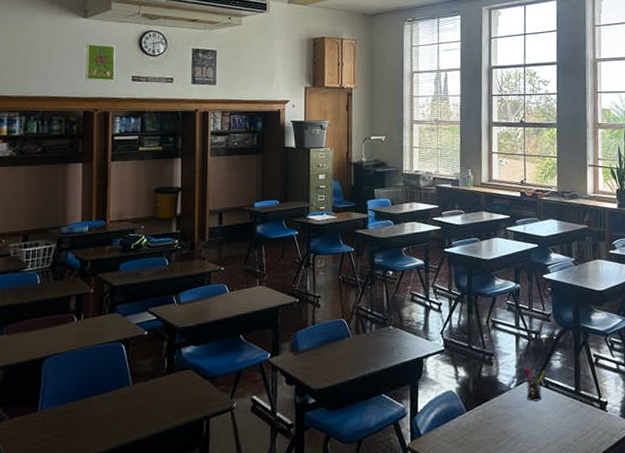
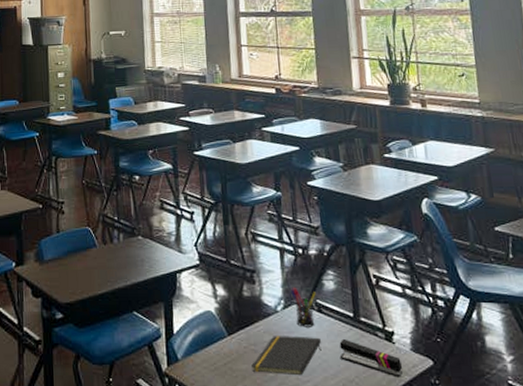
notepad: none [486,409,546,443] -> present [252,336,322,376]
stapler: none [561,409,613,440] -> present [339,338,403,378]

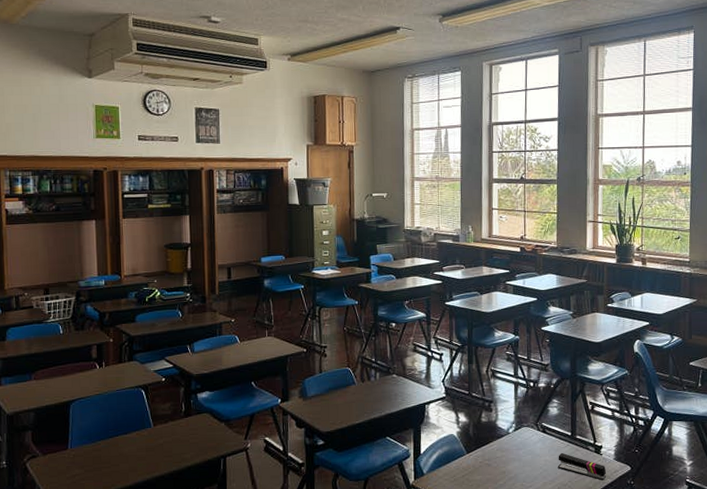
notepad: present [252,336,322,376] -> none [485,452,543,483]
pen holder: present [290,287,316,327] -> none [521,413,542,445]

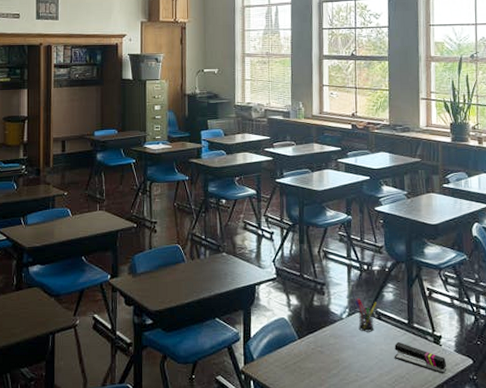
pen holder: none [521,413,542,445] -> present [355,297,377,332]

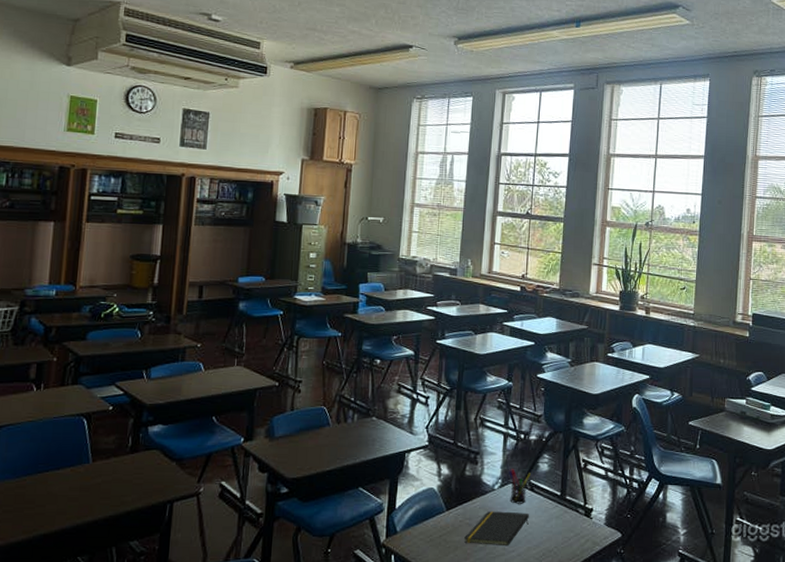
notepad: none [318,339,379,373] -> present [464,511,529,547]
stapler: present [394,341,447,374] -> none [543,514,596,548]

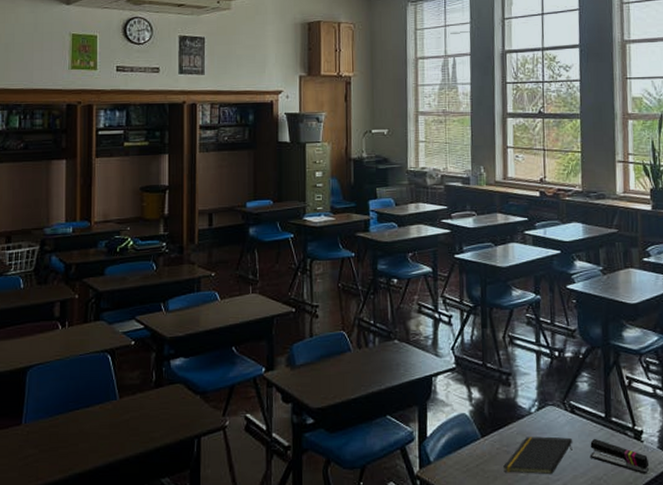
pen holder: present [509,468,531,504] -> none [545,388,570,428]
stapler: none [543,514,596,548] -> present [589,438,650,474]

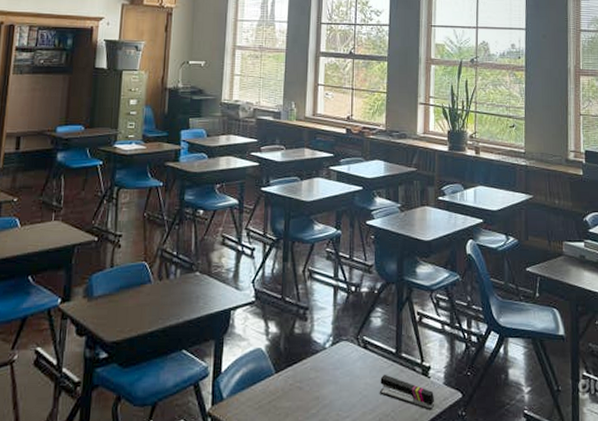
notepad: present [503,436,572,475] -> none [295,372,363,412]

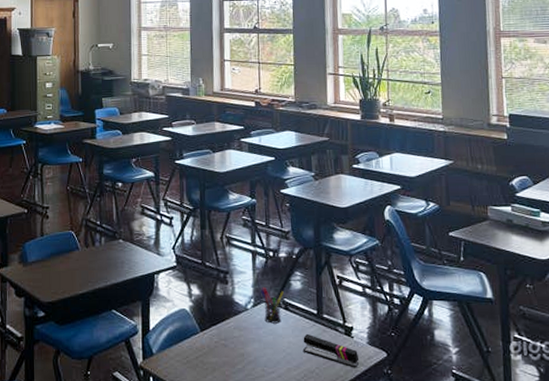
pen holder: none [340,323,363,364] -> present [260,286,284,324]

